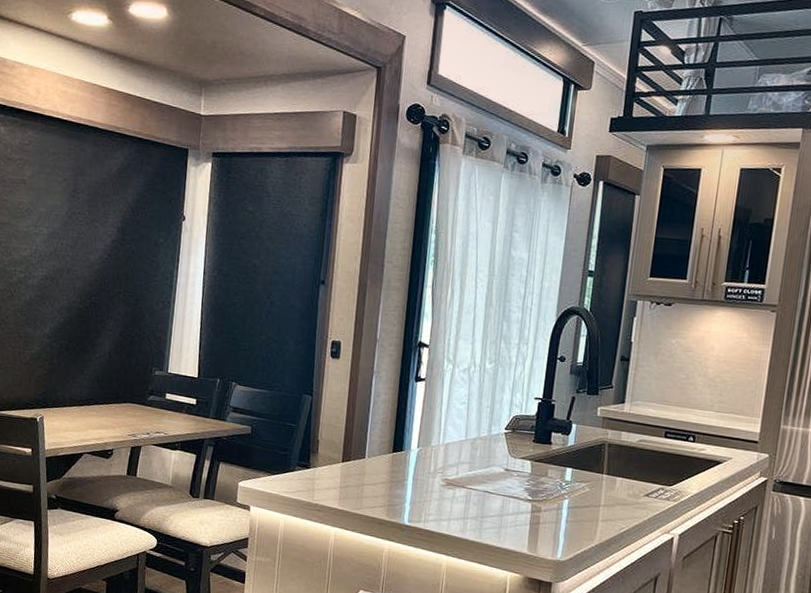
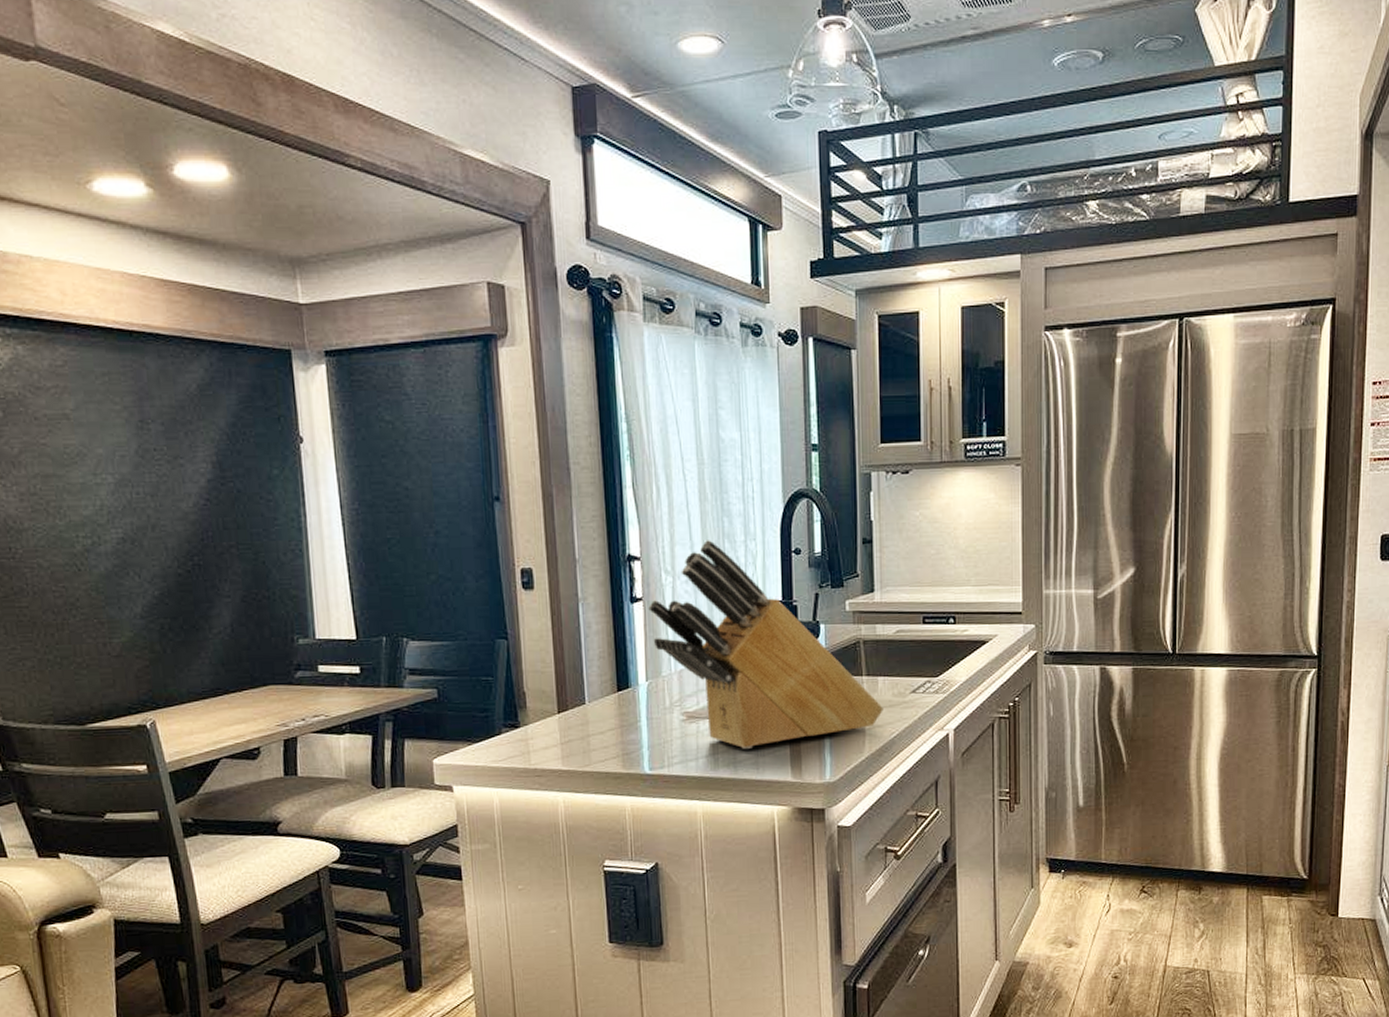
knife block: none [428,339,618,521] -> present [648,540,883,749]

